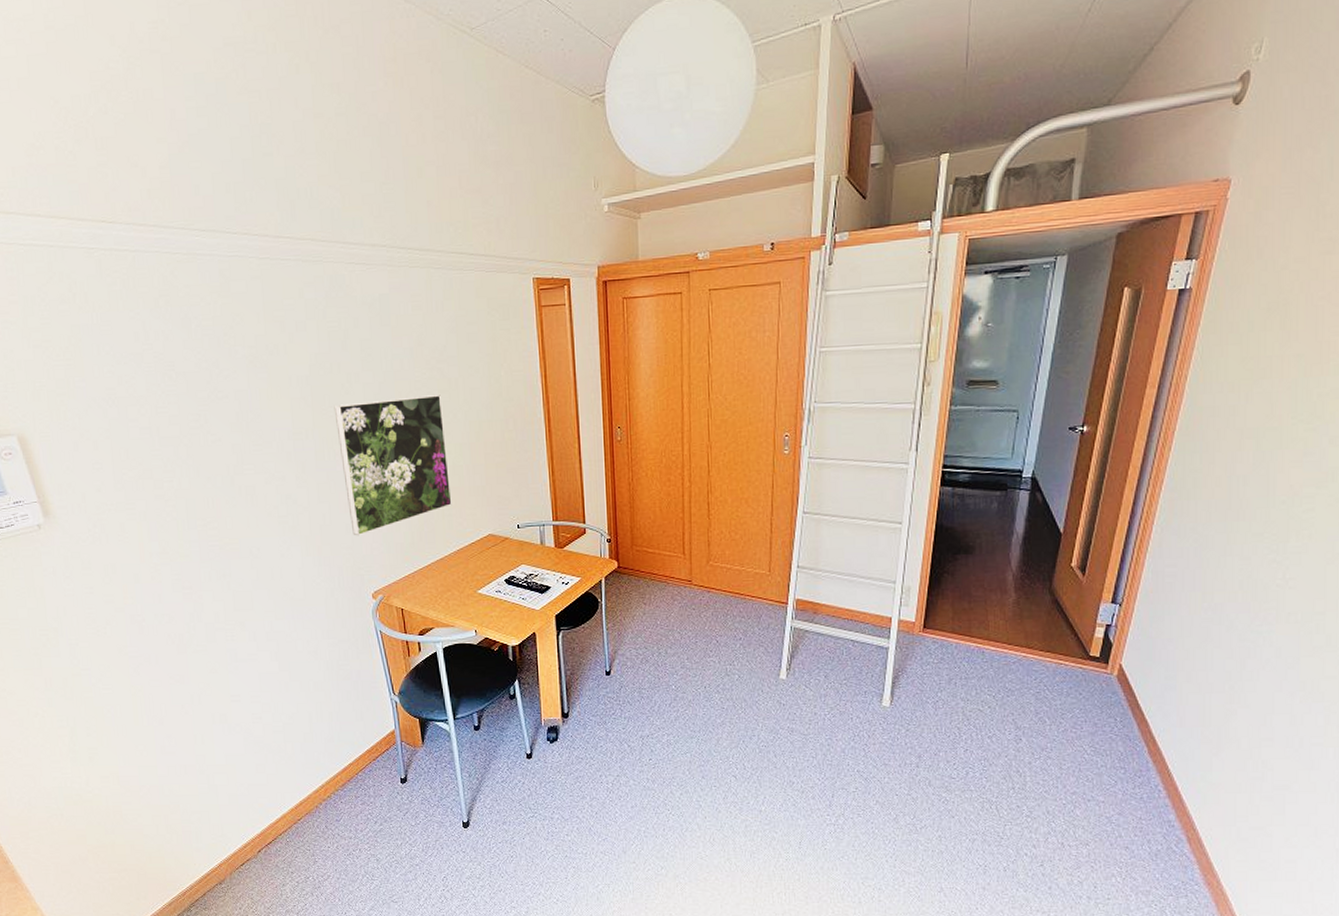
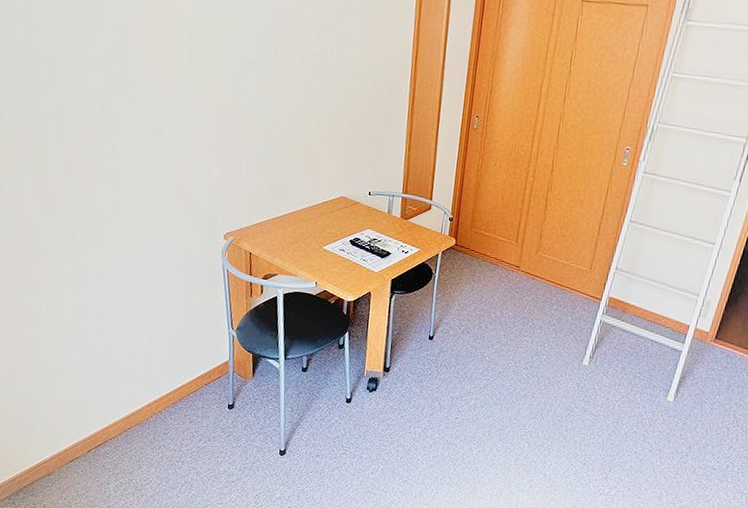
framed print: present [334,395,452,536] -> none [210,51,315,179]

